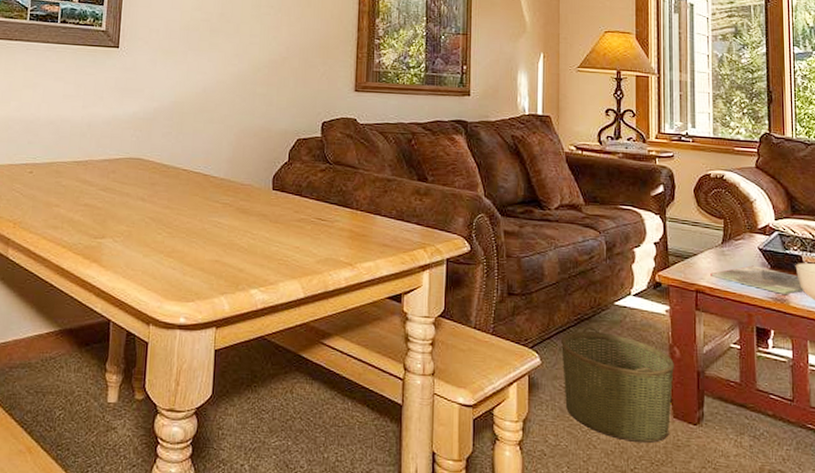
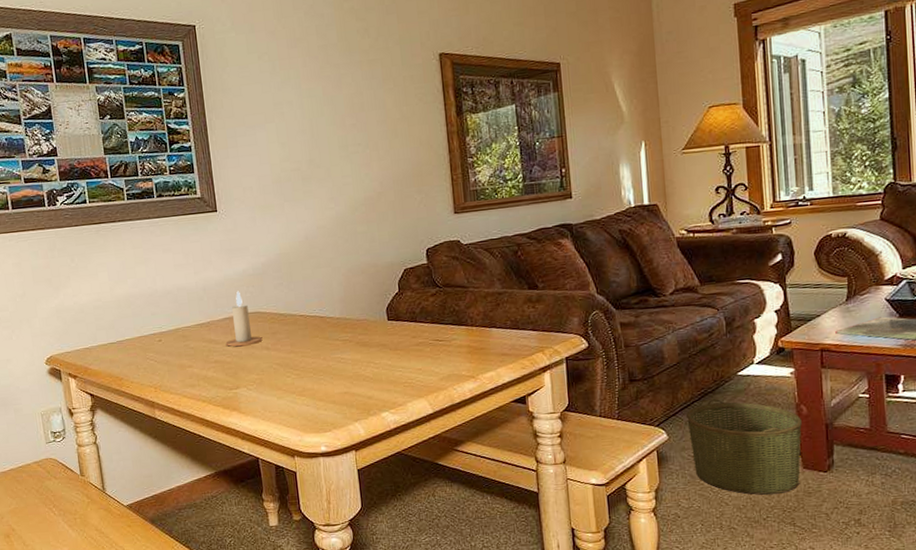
candle: none [100,133,140,193] -> present [225,291,263,347]

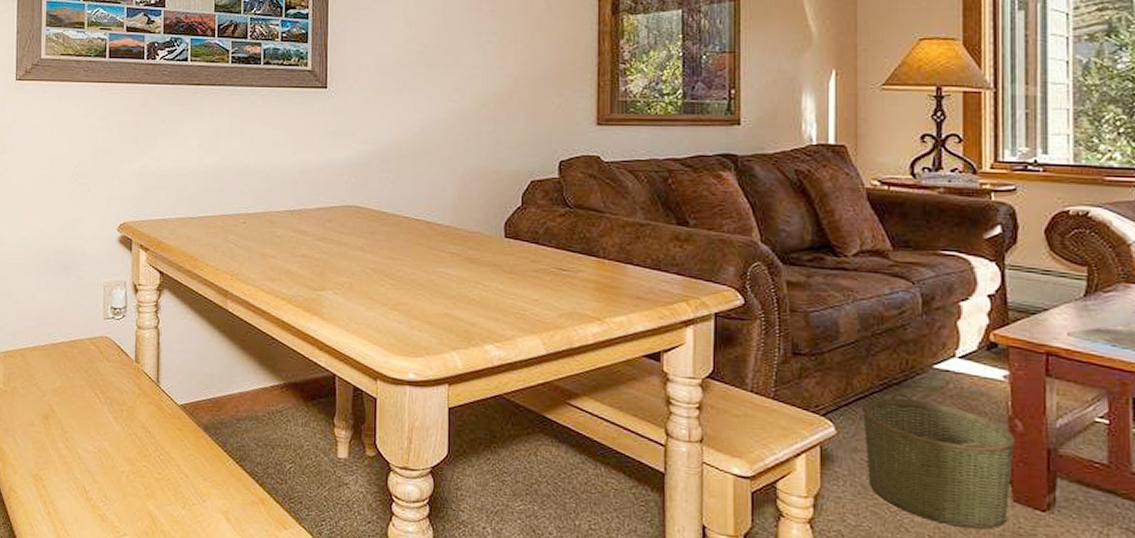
candle: present [225,291,263,347] -> none [316,179,358,243]

